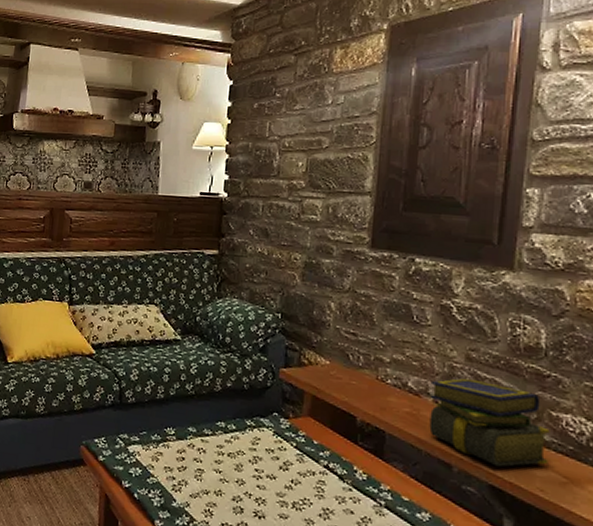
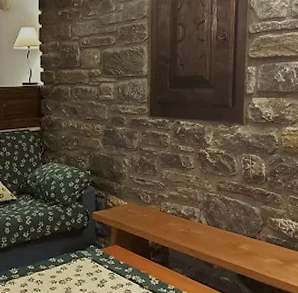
stack of books: present [429,378,550,467] -> none [196,202,272,261]

